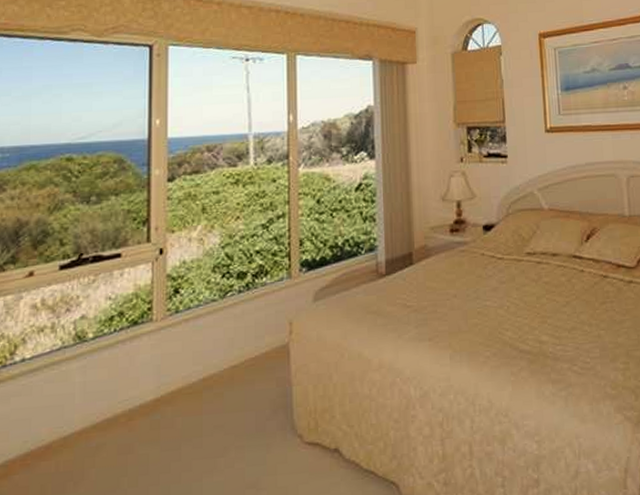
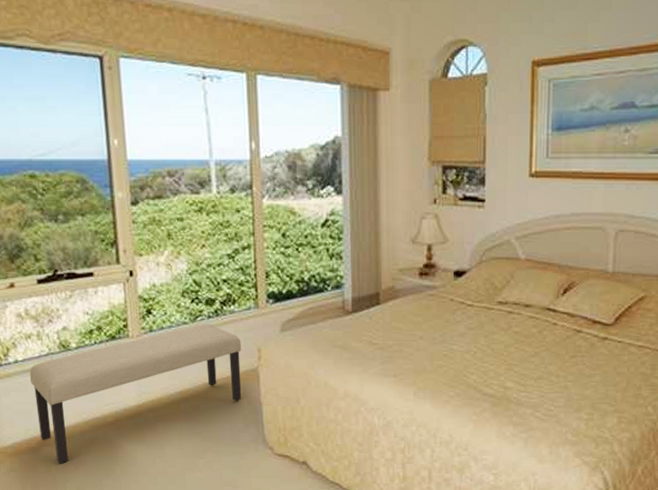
bench: none [37,299,273,482] -> present [30,323,242,464]

